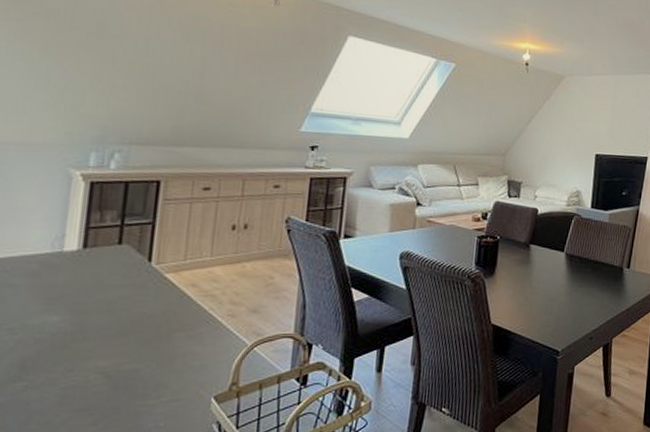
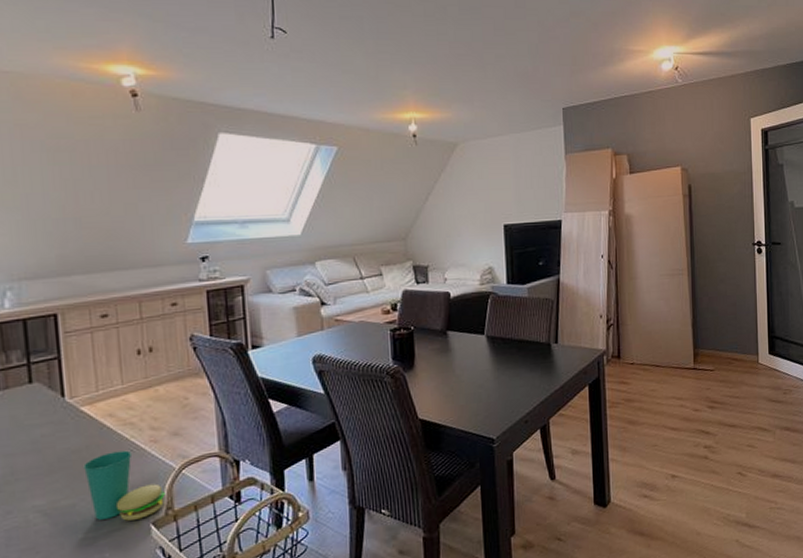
cup: none [155,321,233,392] -> present [83,450,165,521]

